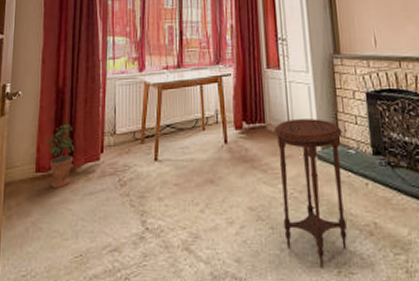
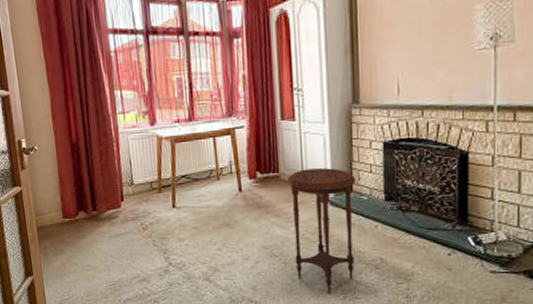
potted plant: present [46,122,74,188] -> none [68,174,96,231]

